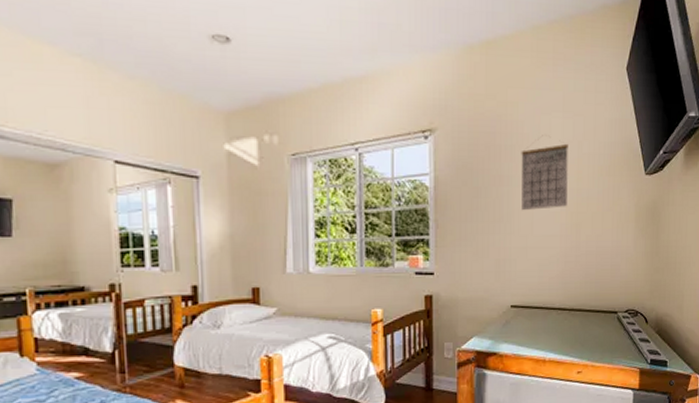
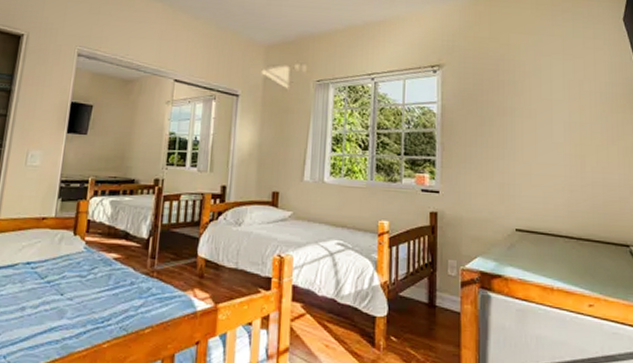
calendar: present [521,135,568,211] -> none [523,73,570,140]

